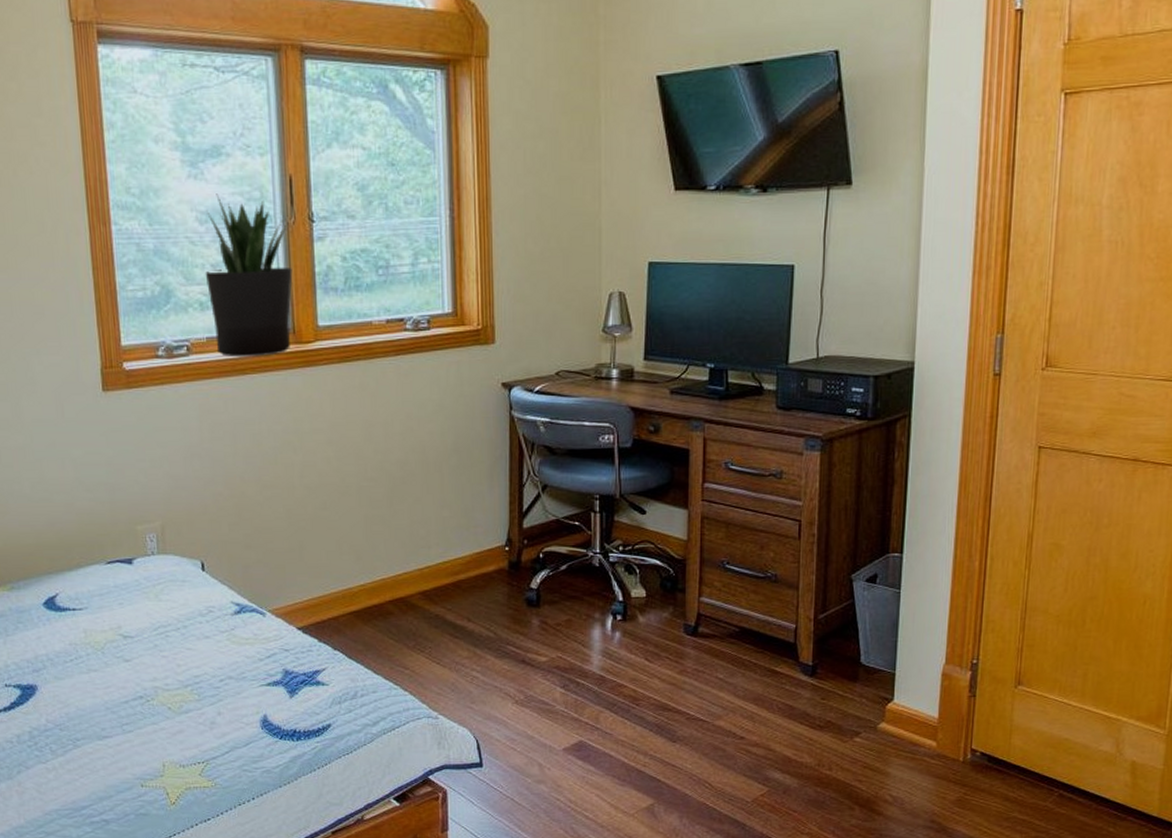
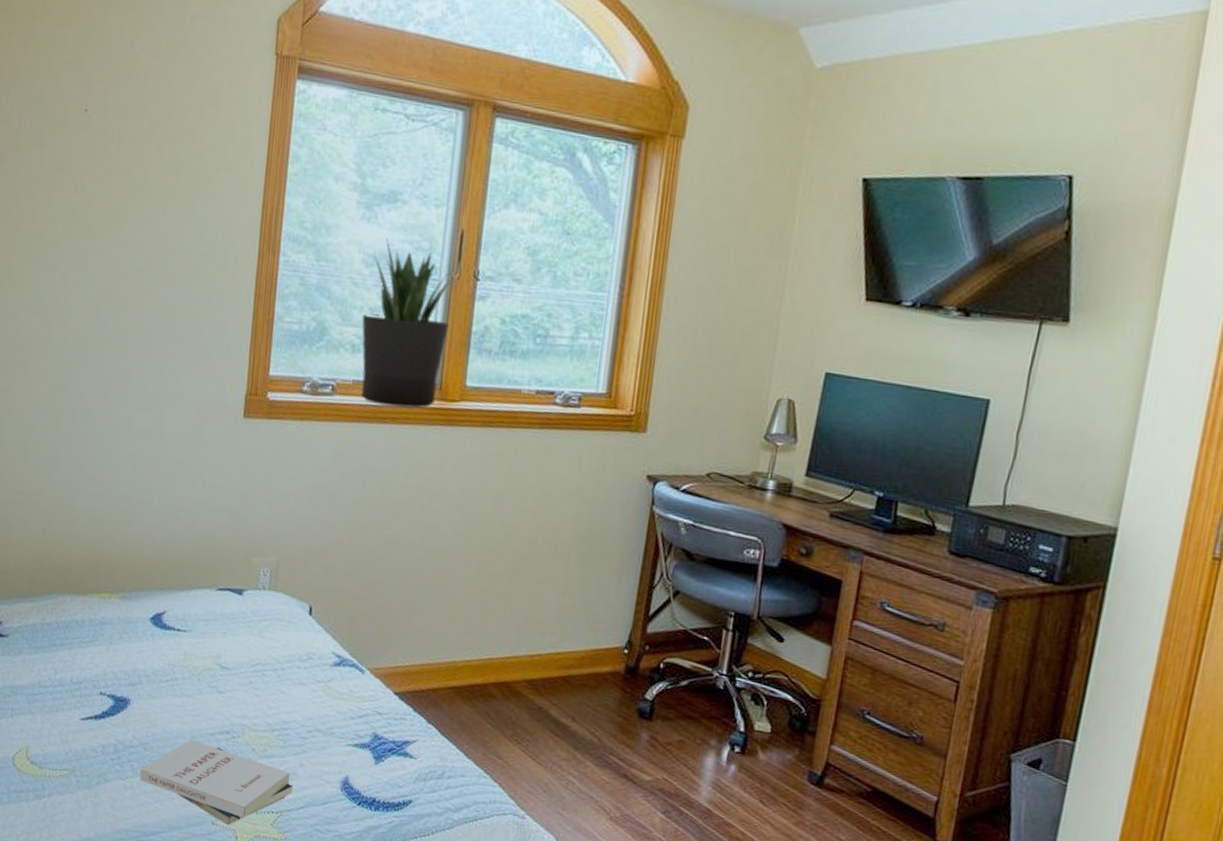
books: none [59,711,216,784] -> present [139,739,294,825]

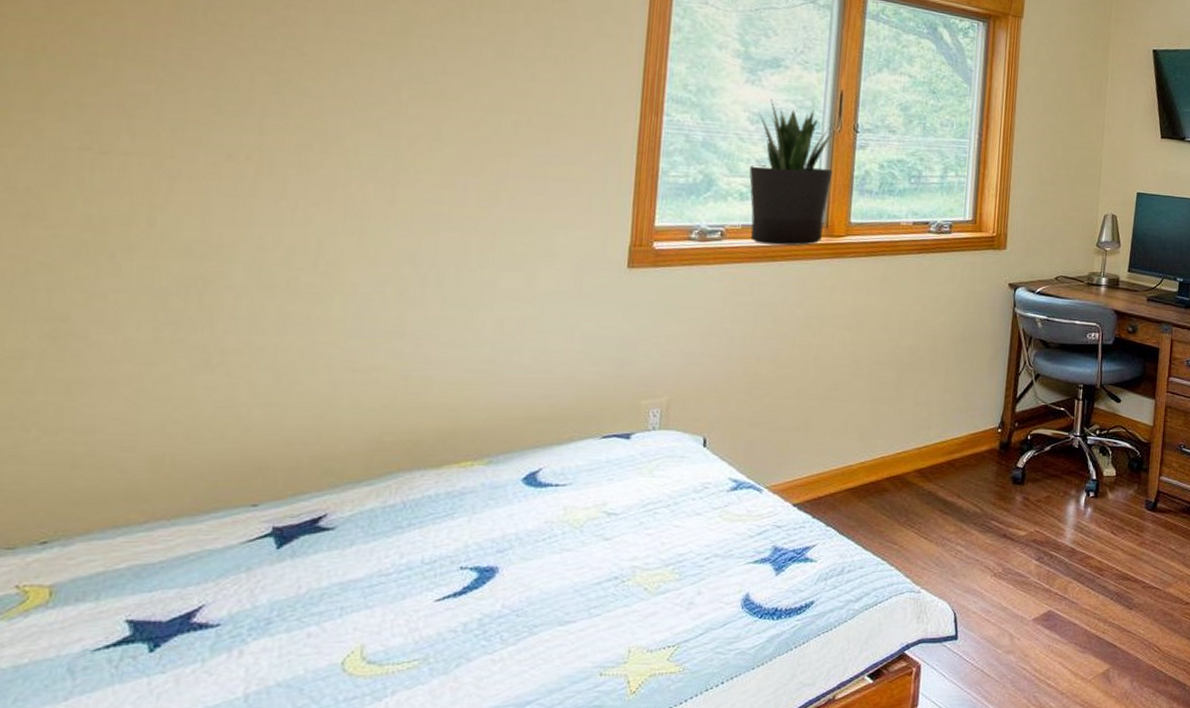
books: present [139,739,294,825] -> none [510,593,691,672]

